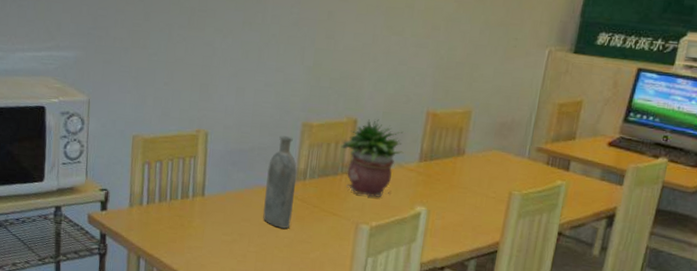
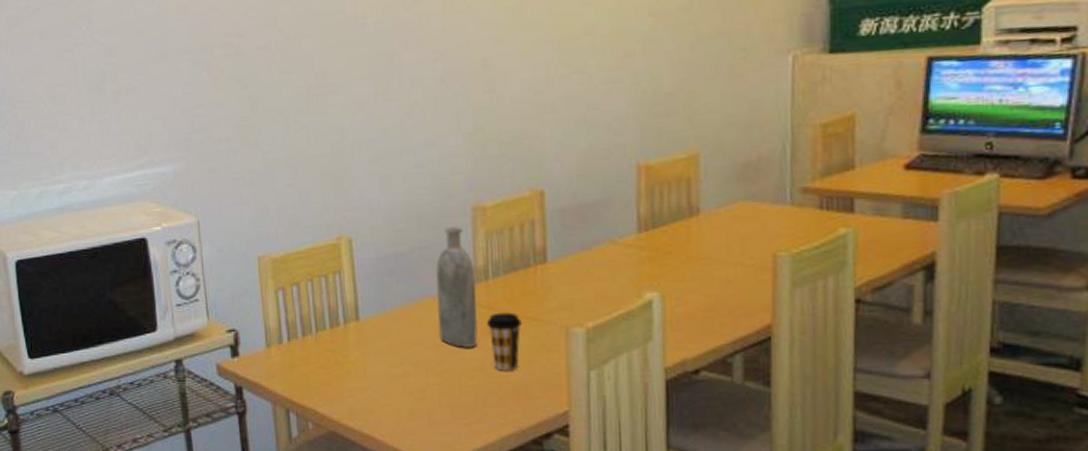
coffee cup: none [299,205,325,250] -> present [486,312,522,371]
potted plant: present [341,119,404,197] -> none [528,185,614,290]

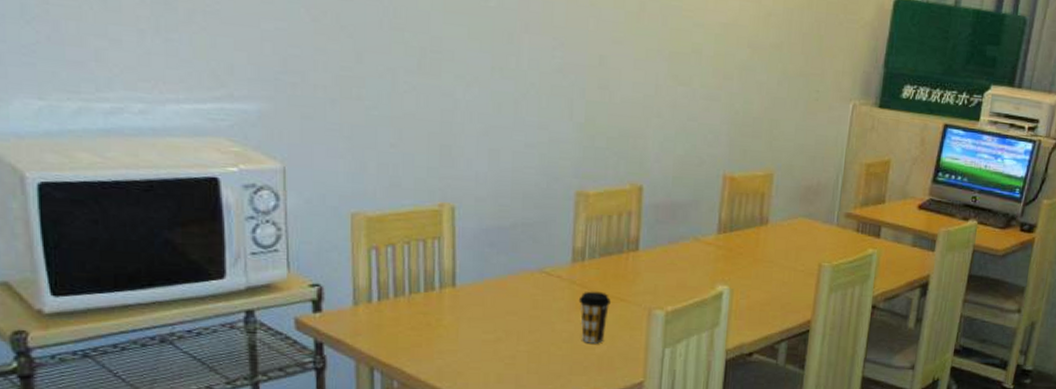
bottle: present [436,226,478,349] -> none [534,208,573,322]

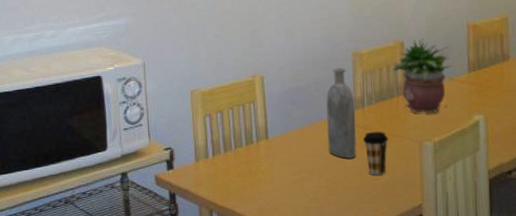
bottle: none [534,208,573,322] -> present [326,68,357,159]
potted plant: none [625,185,699,278] -> present [392,38,452,114]

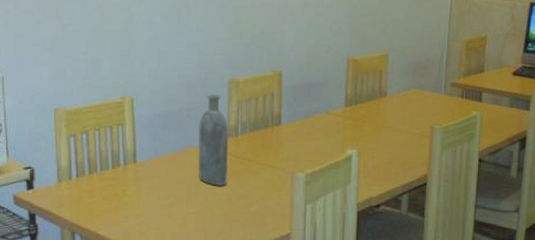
coffee cup: present [363,131,388,175] -> none [234,160,260,204]
potted plant: present [392,38,452,114] -> none [269,70,330,146]

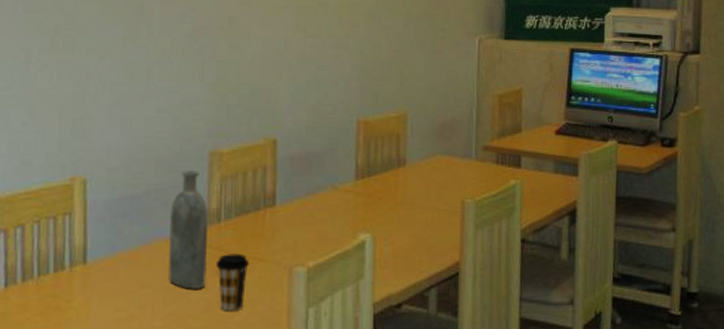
coffee cup: none [234,160,260,204] -> present [215,253,249,311]

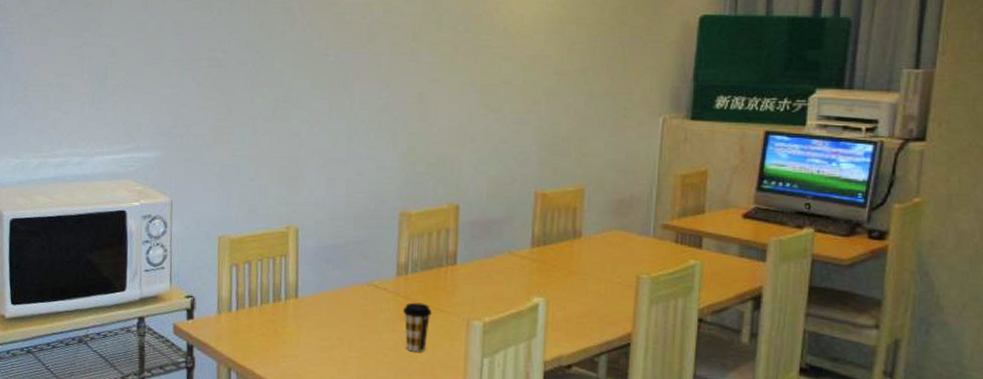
bottle: present [168,170,209,290] -> none [363,227,398,331]

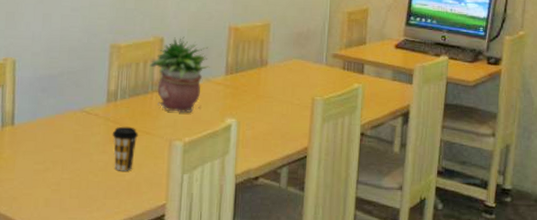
potted plant: none [443,203,513,290] -> present [149,36,210,113]

